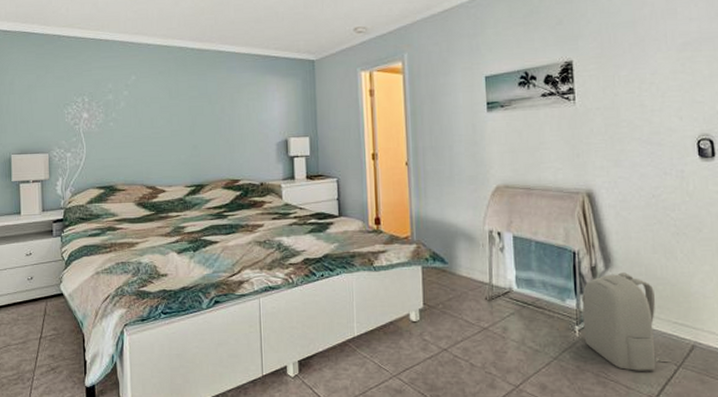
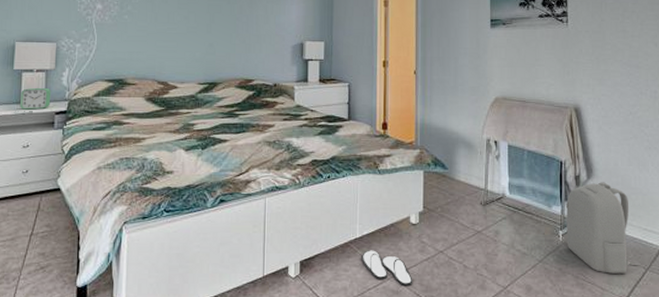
alarm clock: none [20,197,48,219] -> present [20,87,52,110]
slippers: none [361,349,417,386] -> present [362,250,413,287]

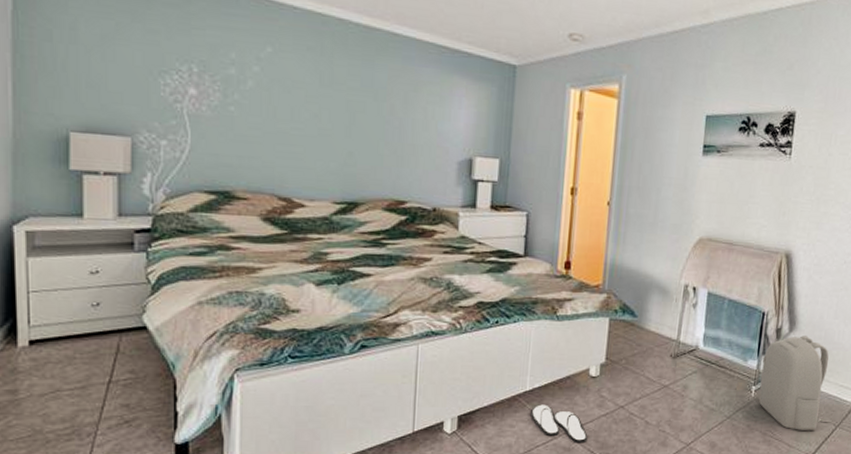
alarm clock: present [20,87,52,110] -> none [83,196,128,226]

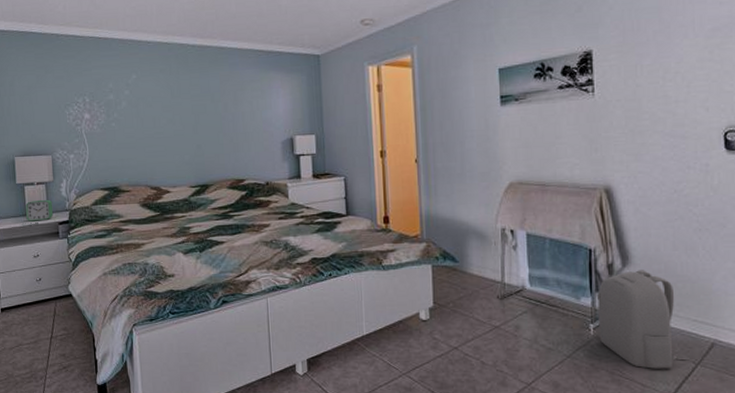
alarm clock: none [83,196,128,226] -> present [25,199,54,222]
slippers: present [531,404,588,444] -> none [370,347,427,384]

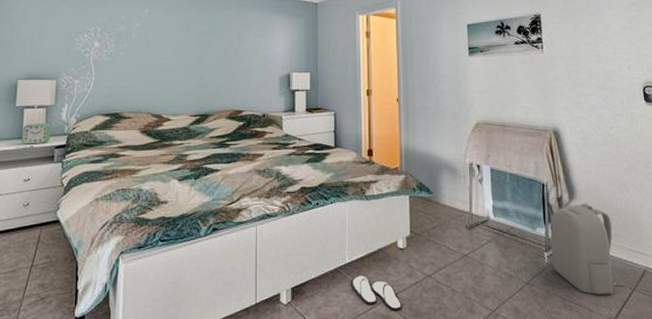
slippers: none [370,347,427,384] -> present [351,275,403,312]

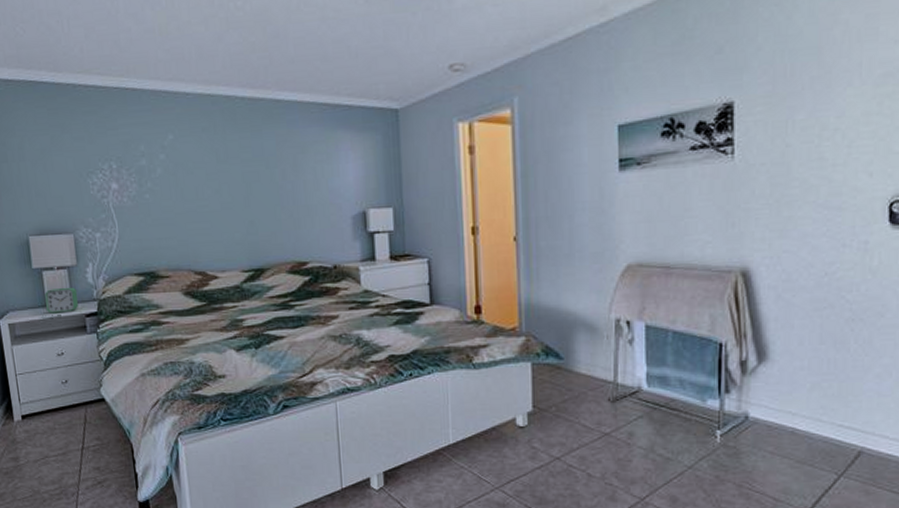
slippers: present [351,275,403,312] -> none [457,458,523,499]
backpack: present [550,203,625,295] -> none [726,367,828,481]

